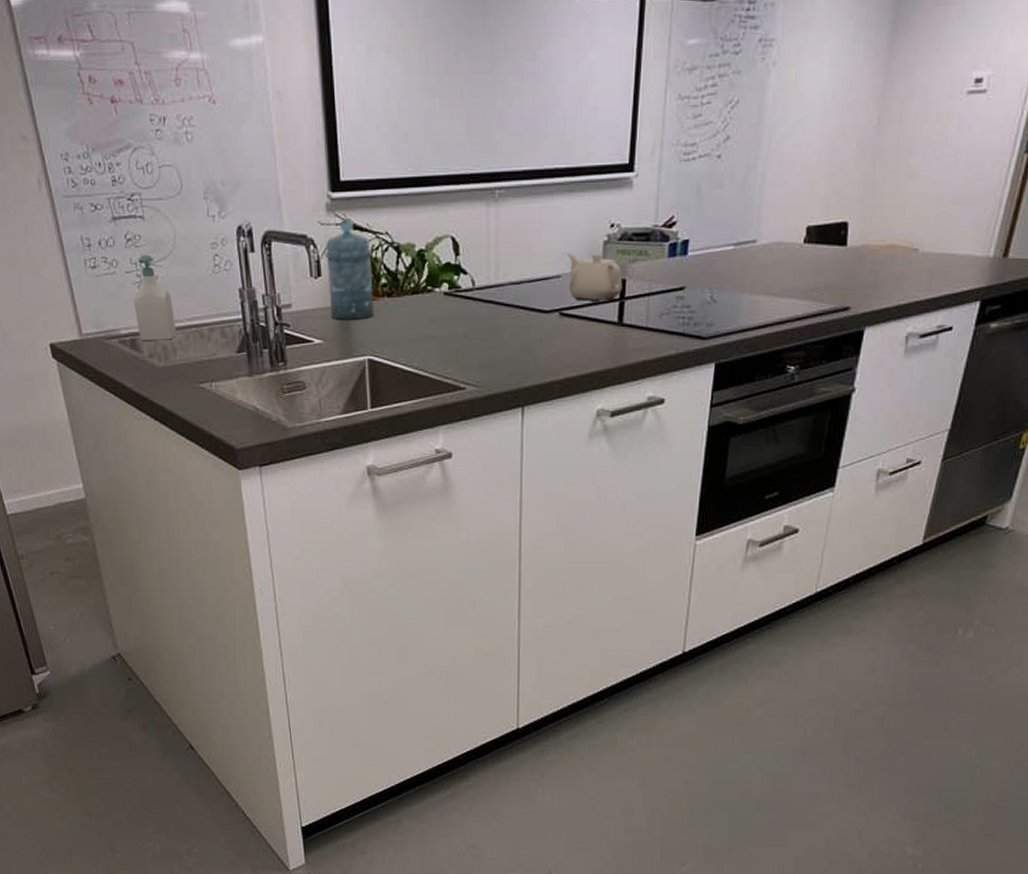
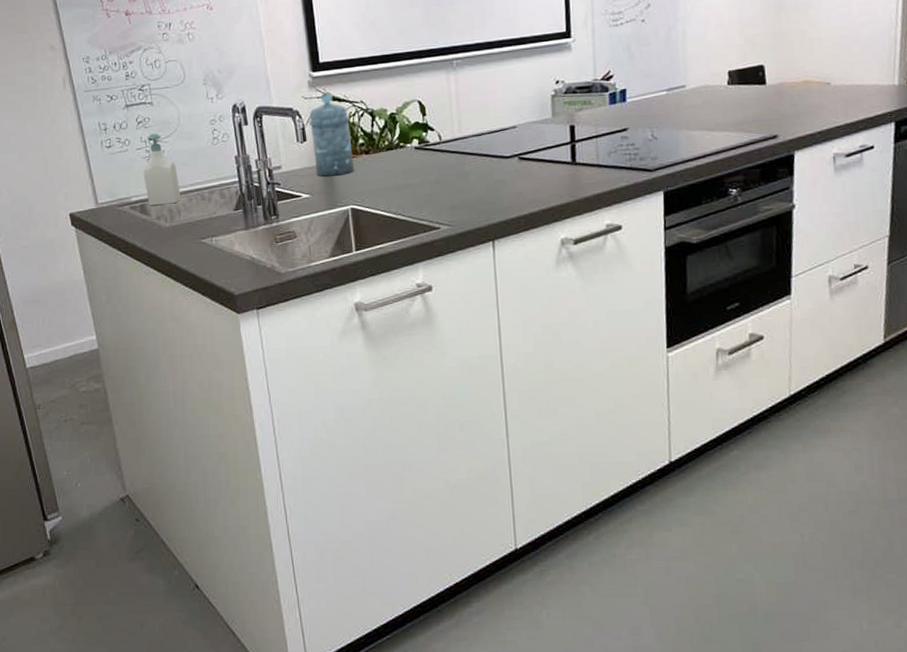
teapot: present [568,253,623,303] -> none [521,105,573,147]

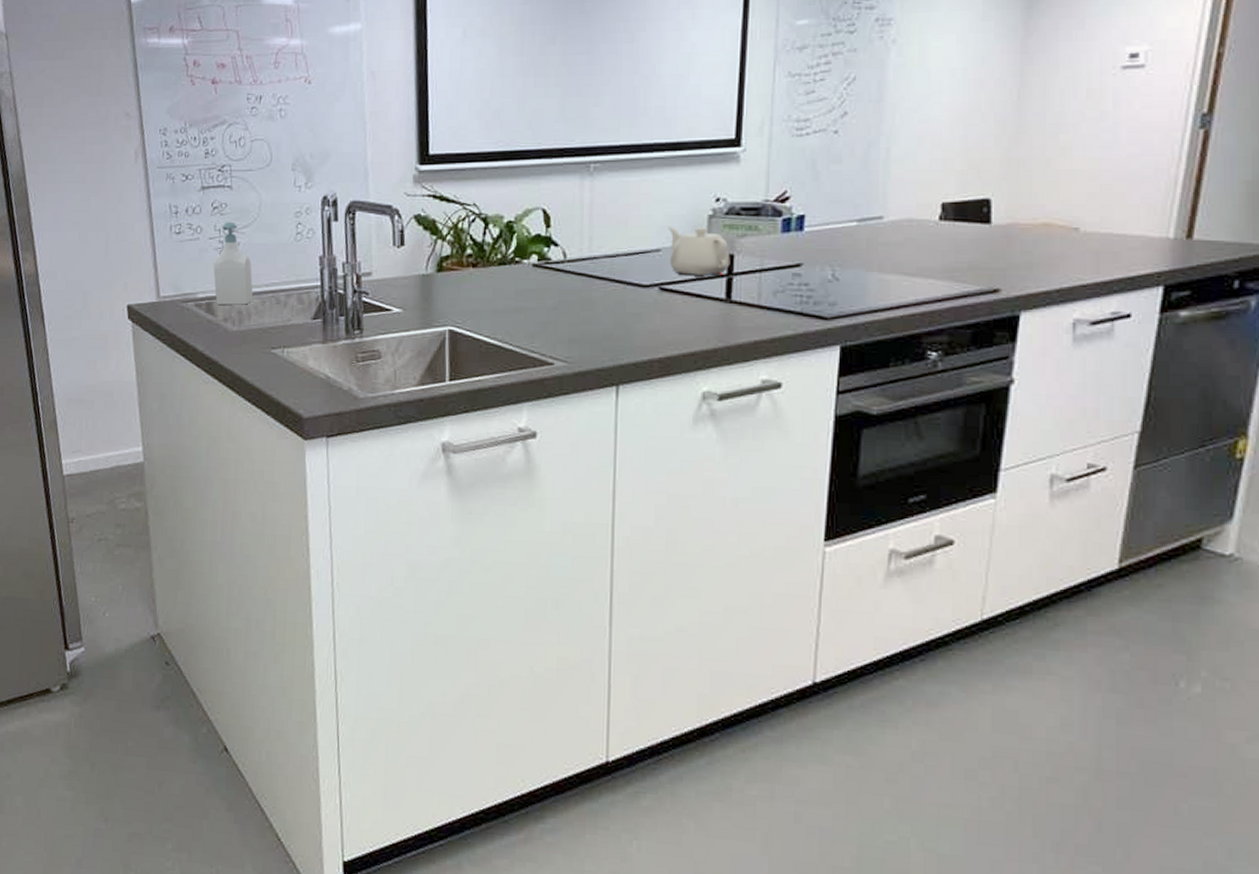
canister: present [309,92,355,177] -> none [409,190,459,290]
teapot: none [521,105,573,147] -> present [668,227,731,278]

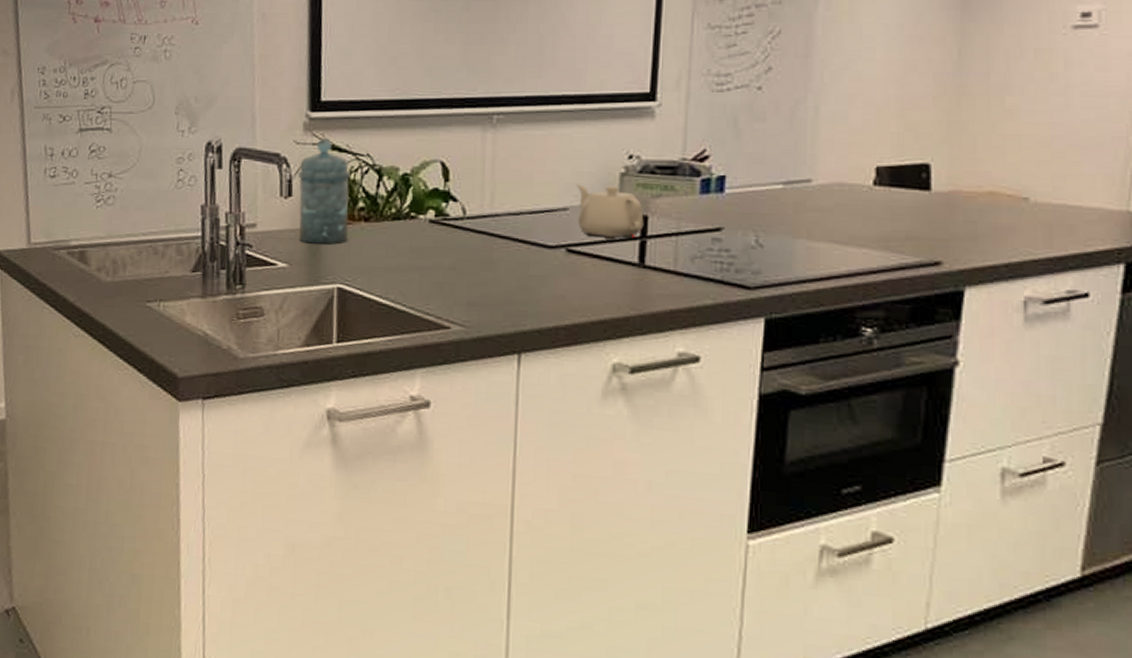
soap bottle: present [213,221,254,305] -> none [88,166,130,255]
canister: none [409,190,459,290] -> present [298,138,351,244]

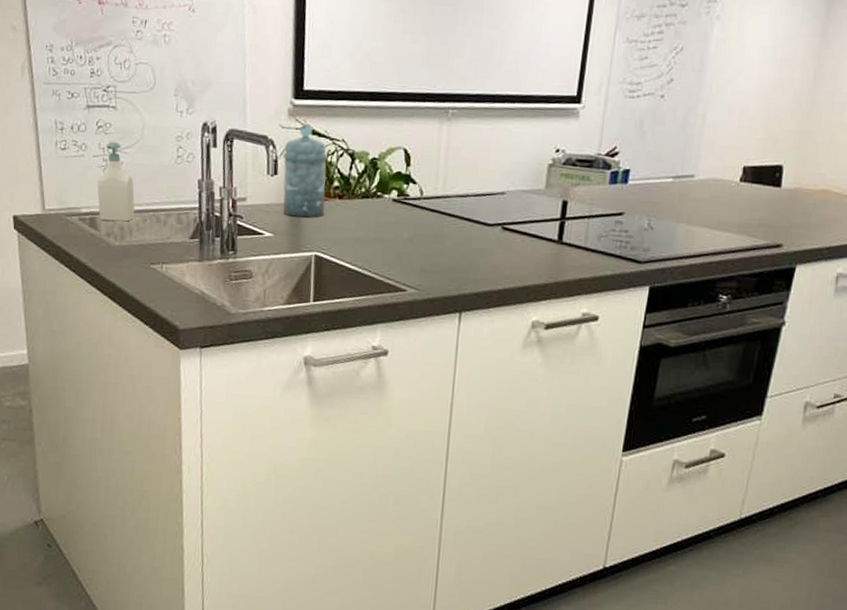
soap bottle: none [88,166,130,255] -> present [97,141,135,222]
teapot: present [577,184,644,240] -> none [512,172,565,220]

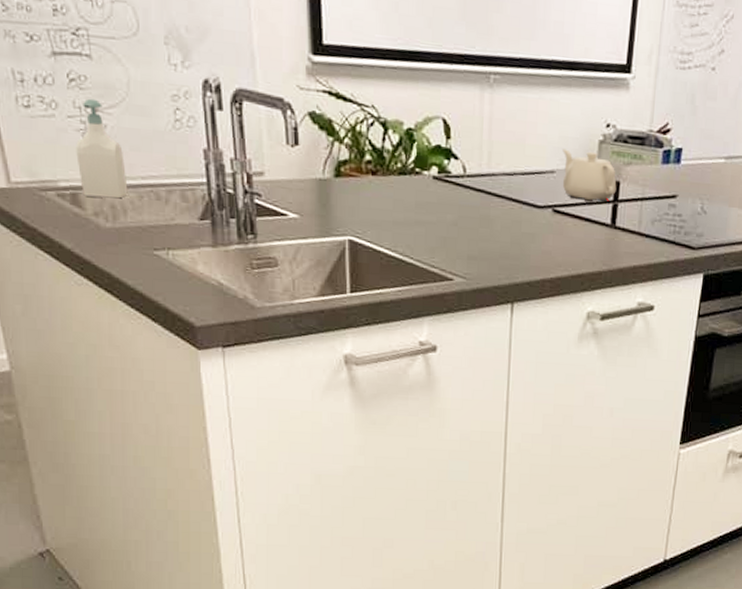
canister: present [282,124,329,218] -> none [303,85,357,197]
teapot: none [512,172,565,220] -> present [562,149,617,203]

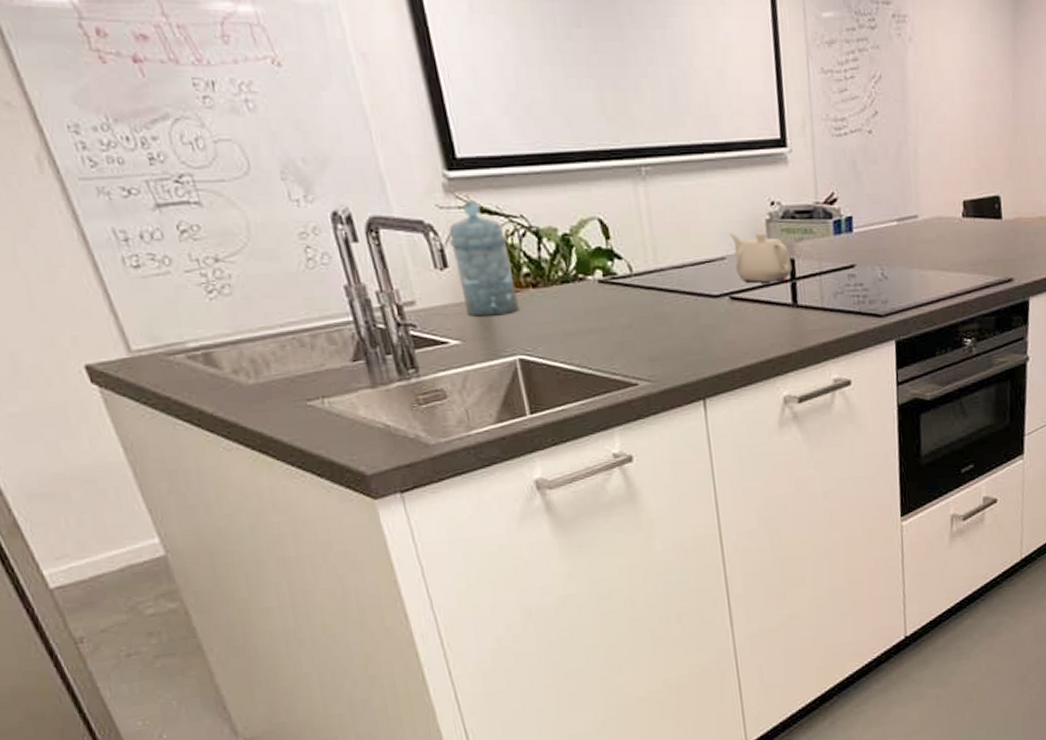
soap bottle: present [76,98,128,199] -> none [199,248,268,354]
canister: none [303,85,357,197] -> present [448,201,520,317]

